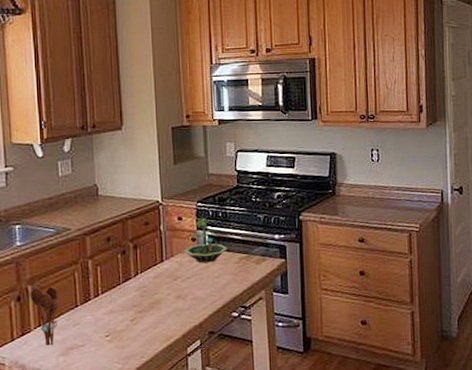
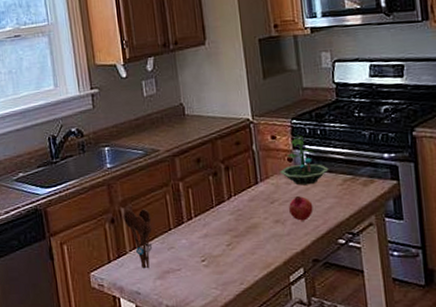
fruit: none [190,272,212,296] -> present [289,195,313,221]

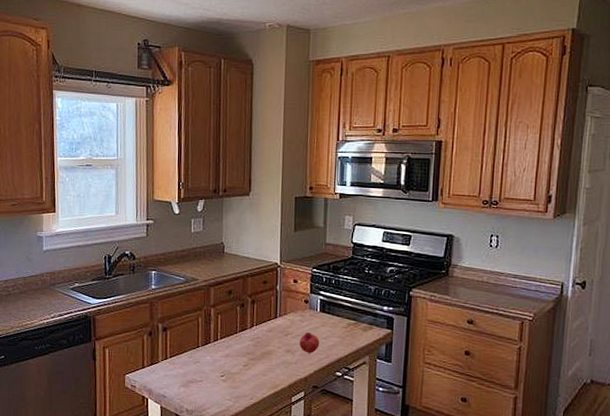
utensil holder: present [124,209,153,269] -> none [160,326,184,377]
terrarium: present [280,135,329,186] -> none [297,282,337,325]

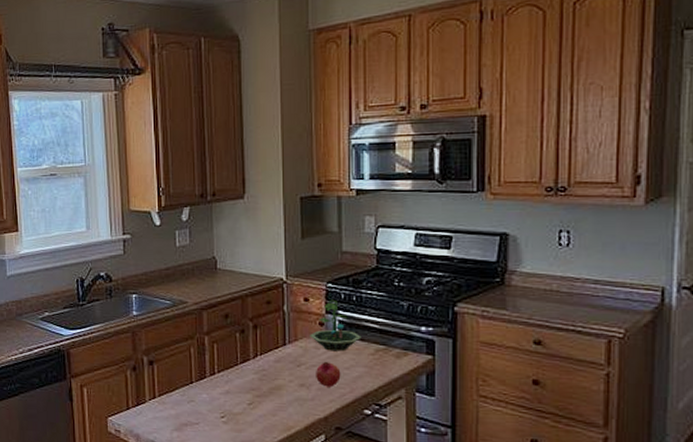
terrarium: none [297,282,337,325] -> present [310,299,361,352]

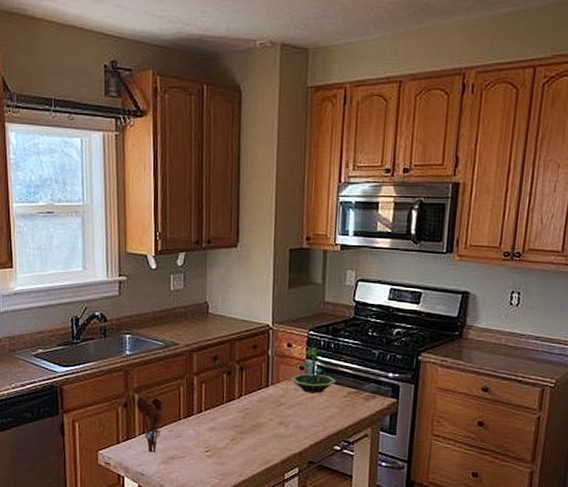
utensil holder: none [146,359,174,420] -> present [137,396,163,453]
fruit: present [316,361,341,387] -> none [294,402,316,426]

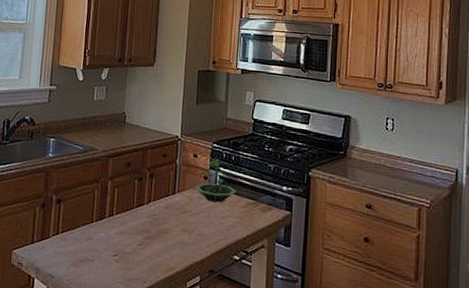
utensil holder: present [137,396,163,453] -> none [54,197,78,255]

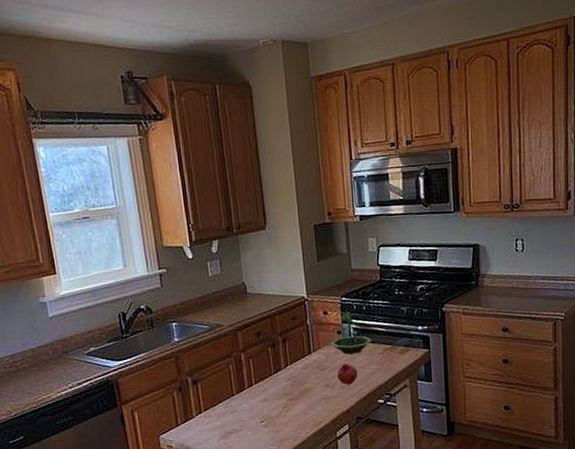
fruit: none [197,210,218,234] -> present [337,363,358,385]

